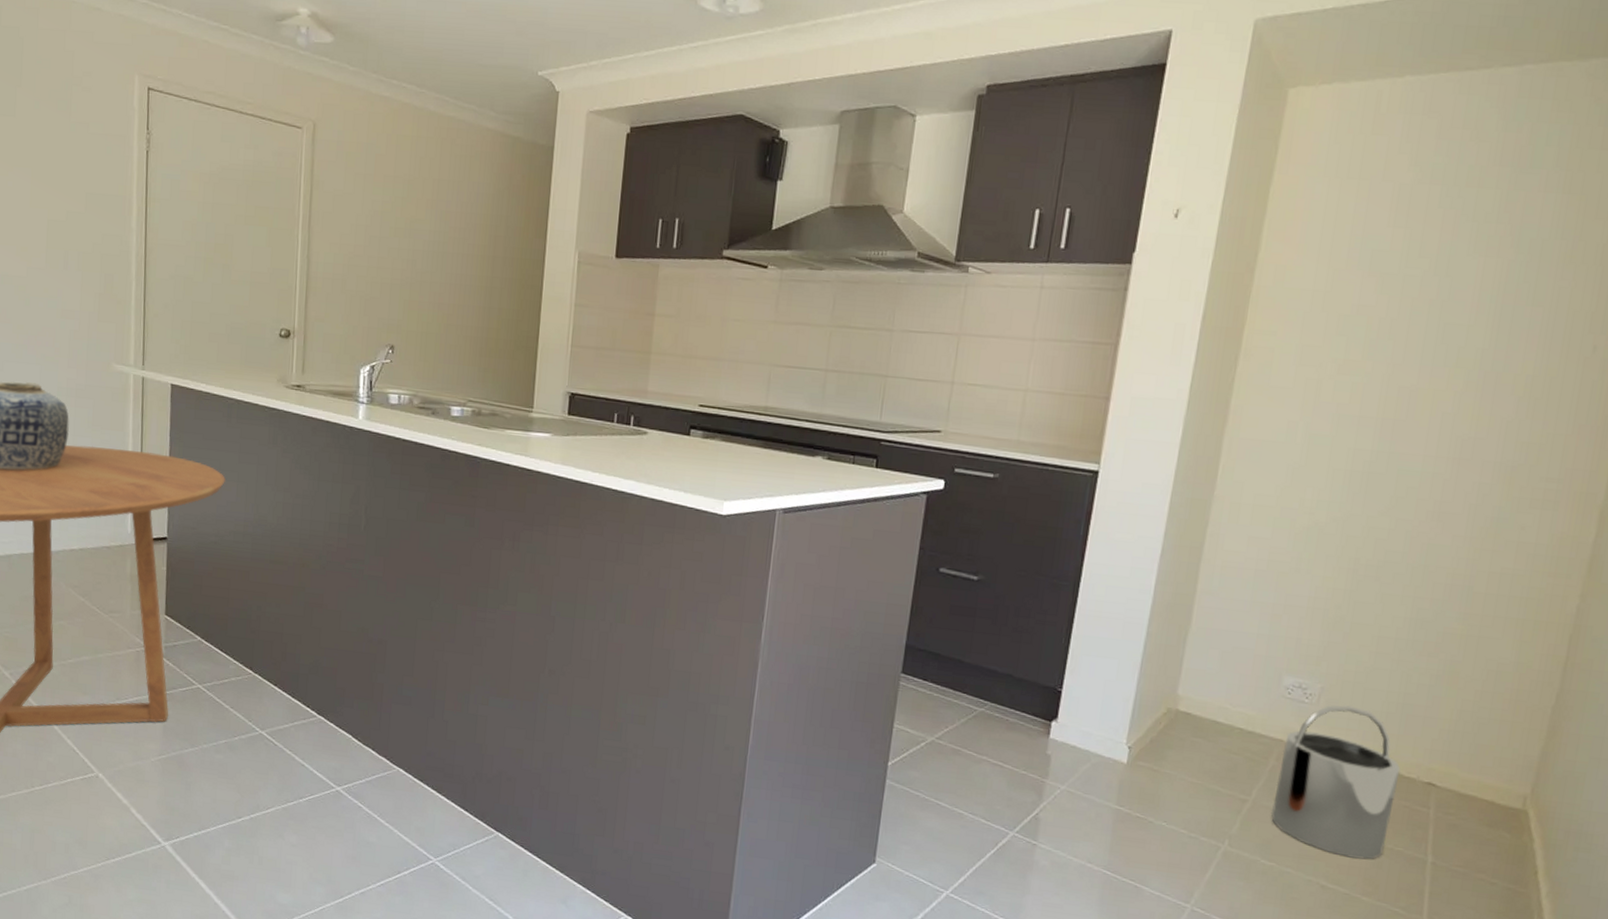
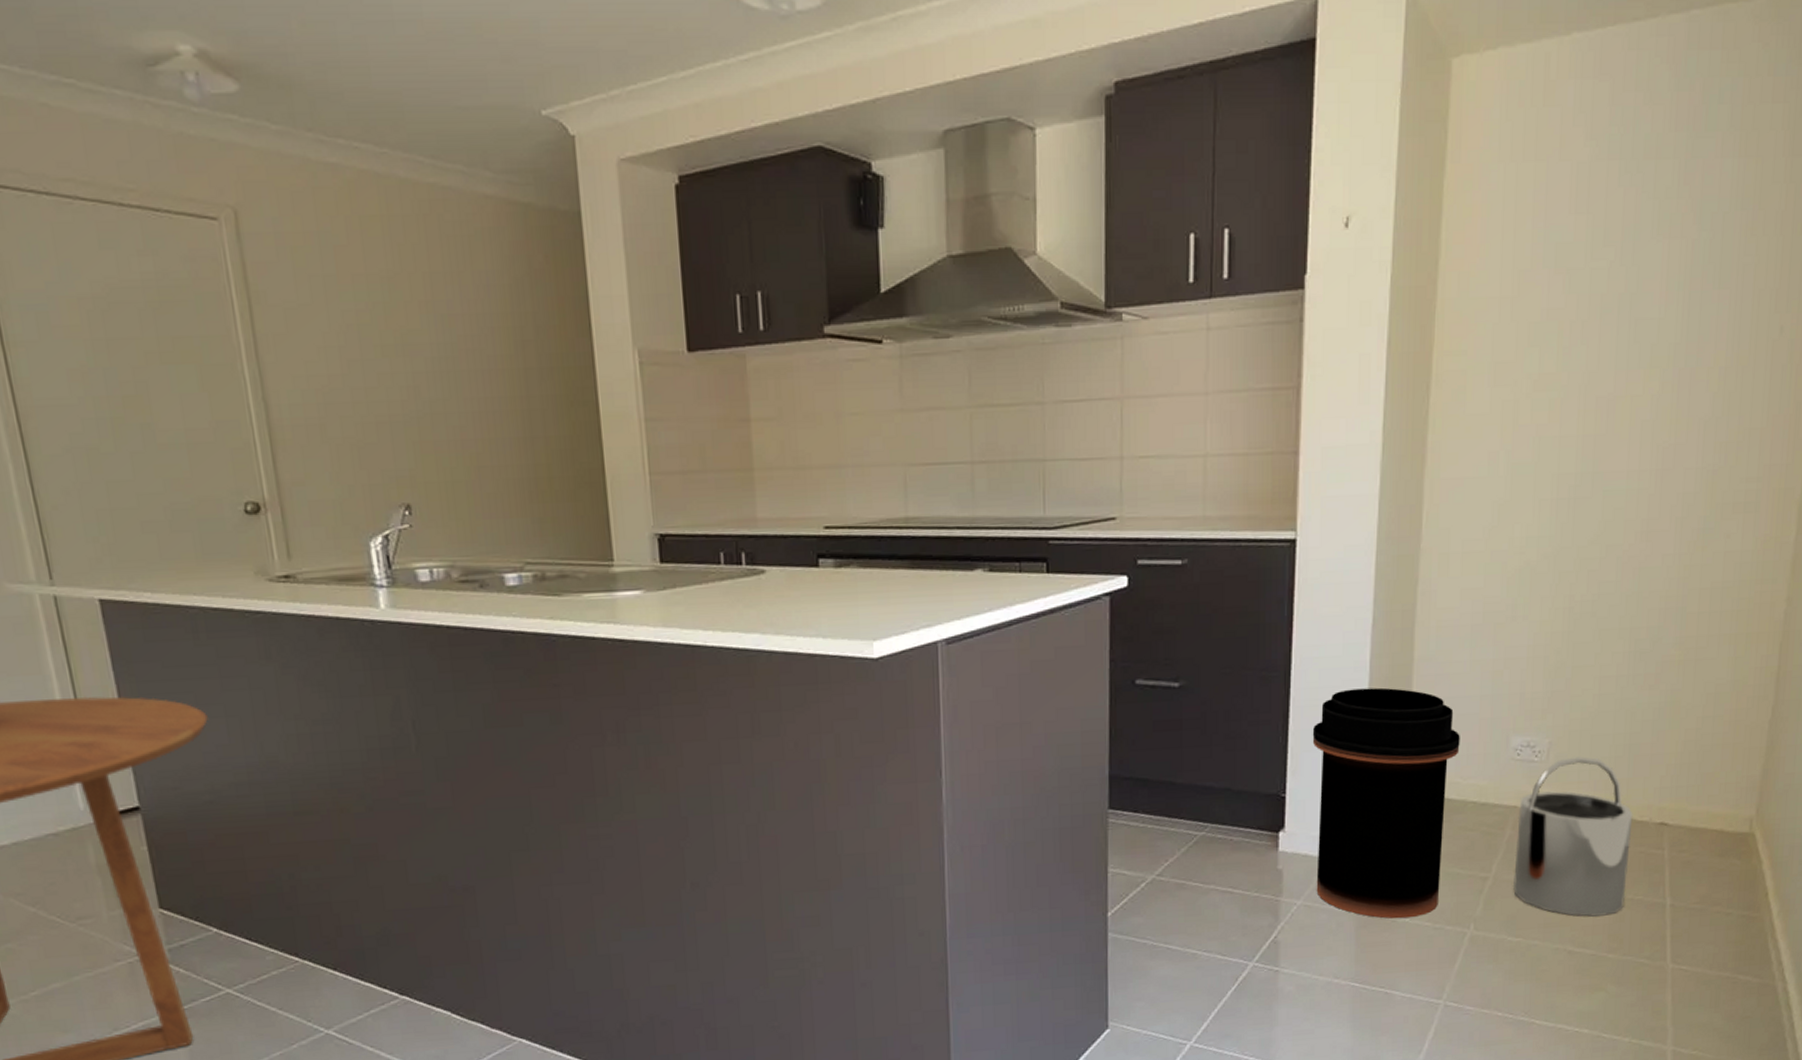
trash can: none [1080,607,1234,823] -> present [1312,687,1460,919]

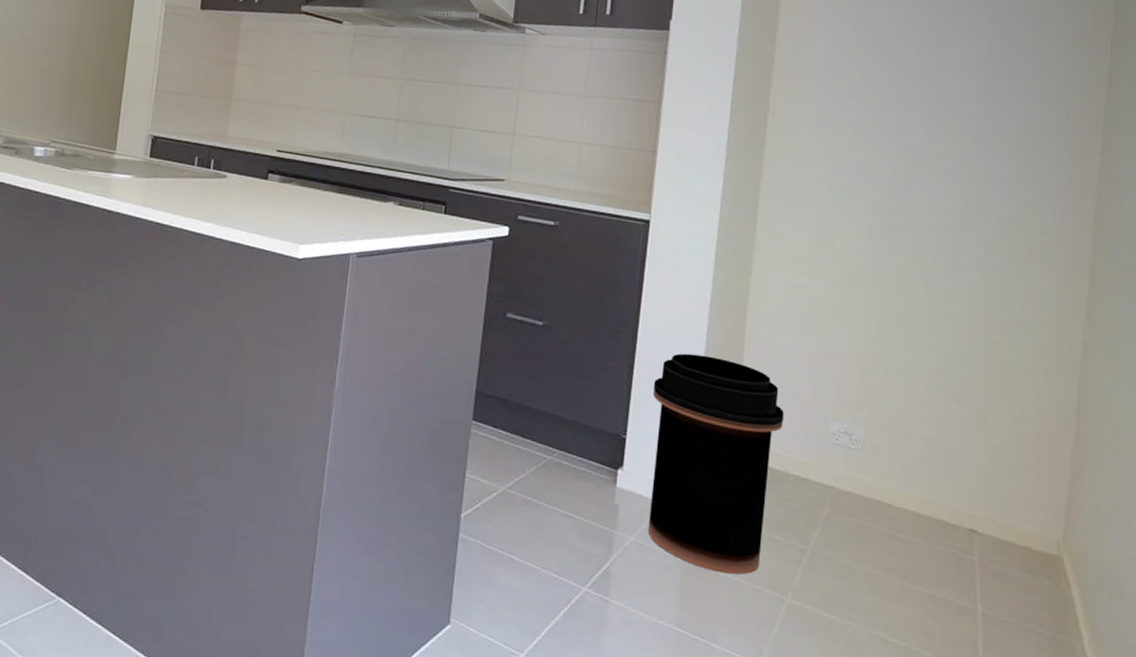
bucket: present [1512,755,1633,917] -> none [829,450,944,611]

